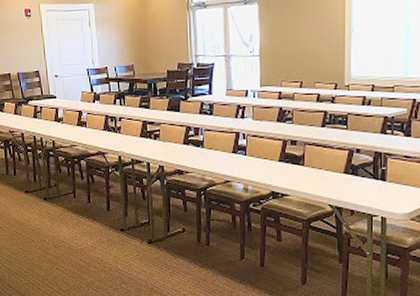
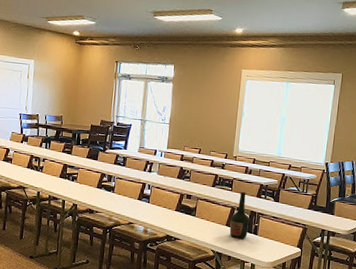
bottle: none [349,128,375,188] -> present [229,191,250,239]

